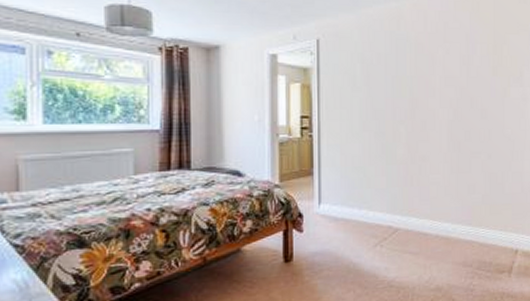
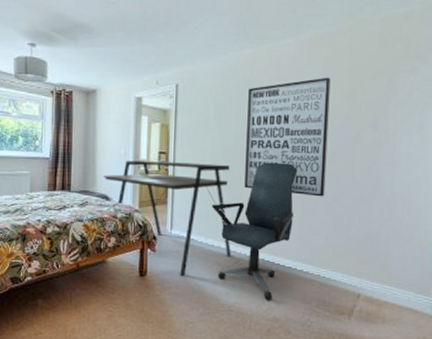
desk: none [232,126,388,256] -> present [103,160,231,276]
office chair: none [363,121,451,270] -> present [211,162,298,301]
wall art: none [397,32,479,154] -> present [244,77,331,197]

